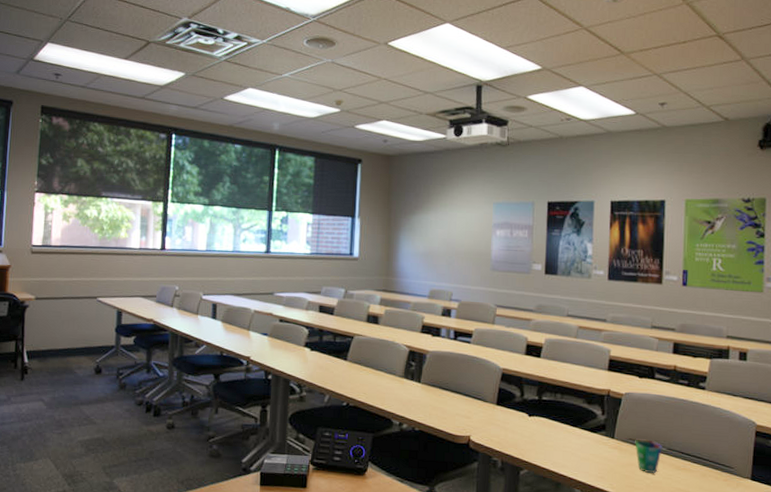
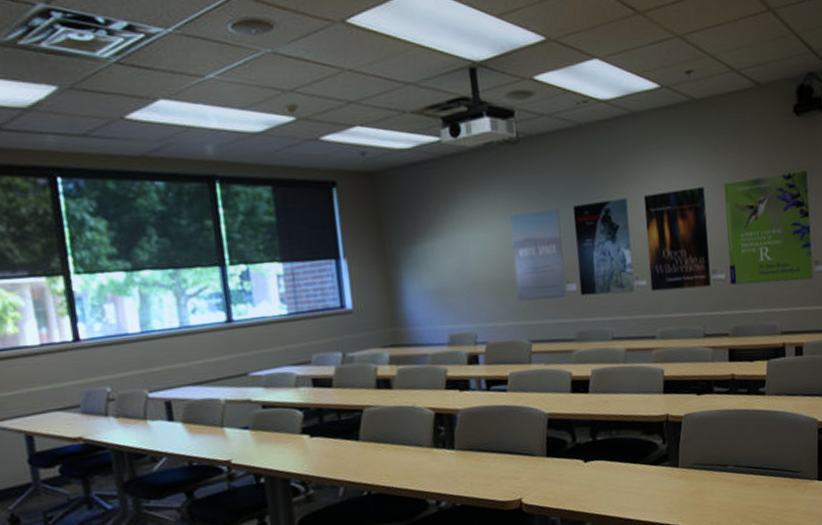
cup: present [635,439,662,473] -> none [700,460,729,497]

